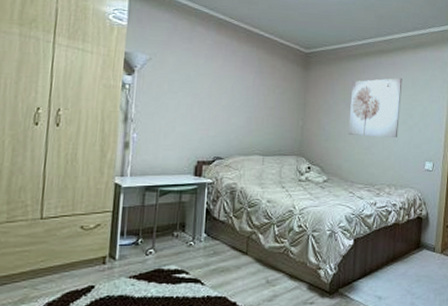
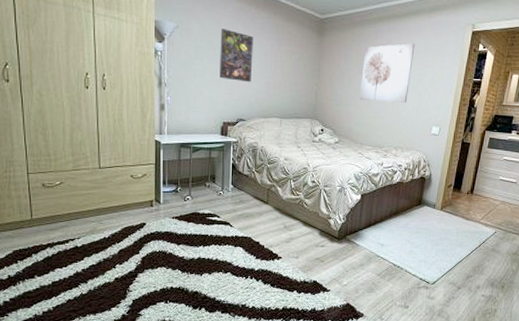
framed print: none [195,61,234,118] -> present [219,29,254,83]

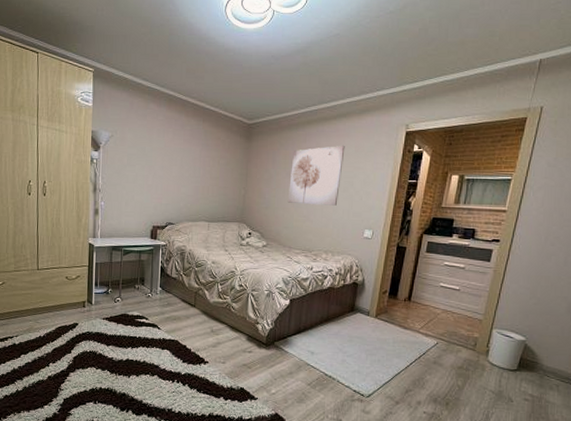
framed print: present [219,29,254,83] -> none [150,136,183,187]

